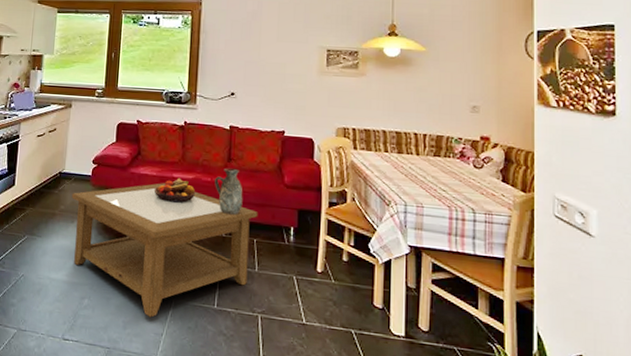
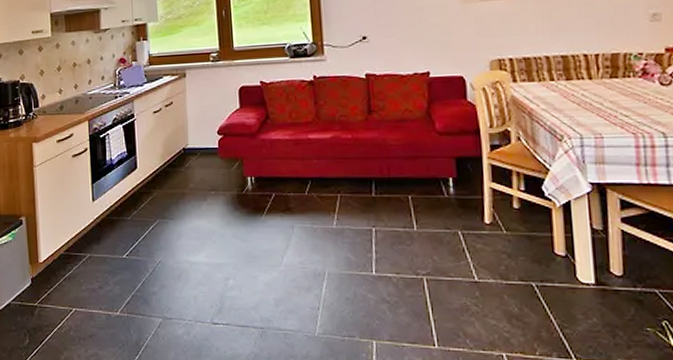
coffee table: present [71,183,258,318] -> none [200,146,410,292]
fruit bowl: present [153,178,195,204] -> none [289,139,335,167]
decorative vase: present [215,168,243,215] -> none [356,120,391,172]

